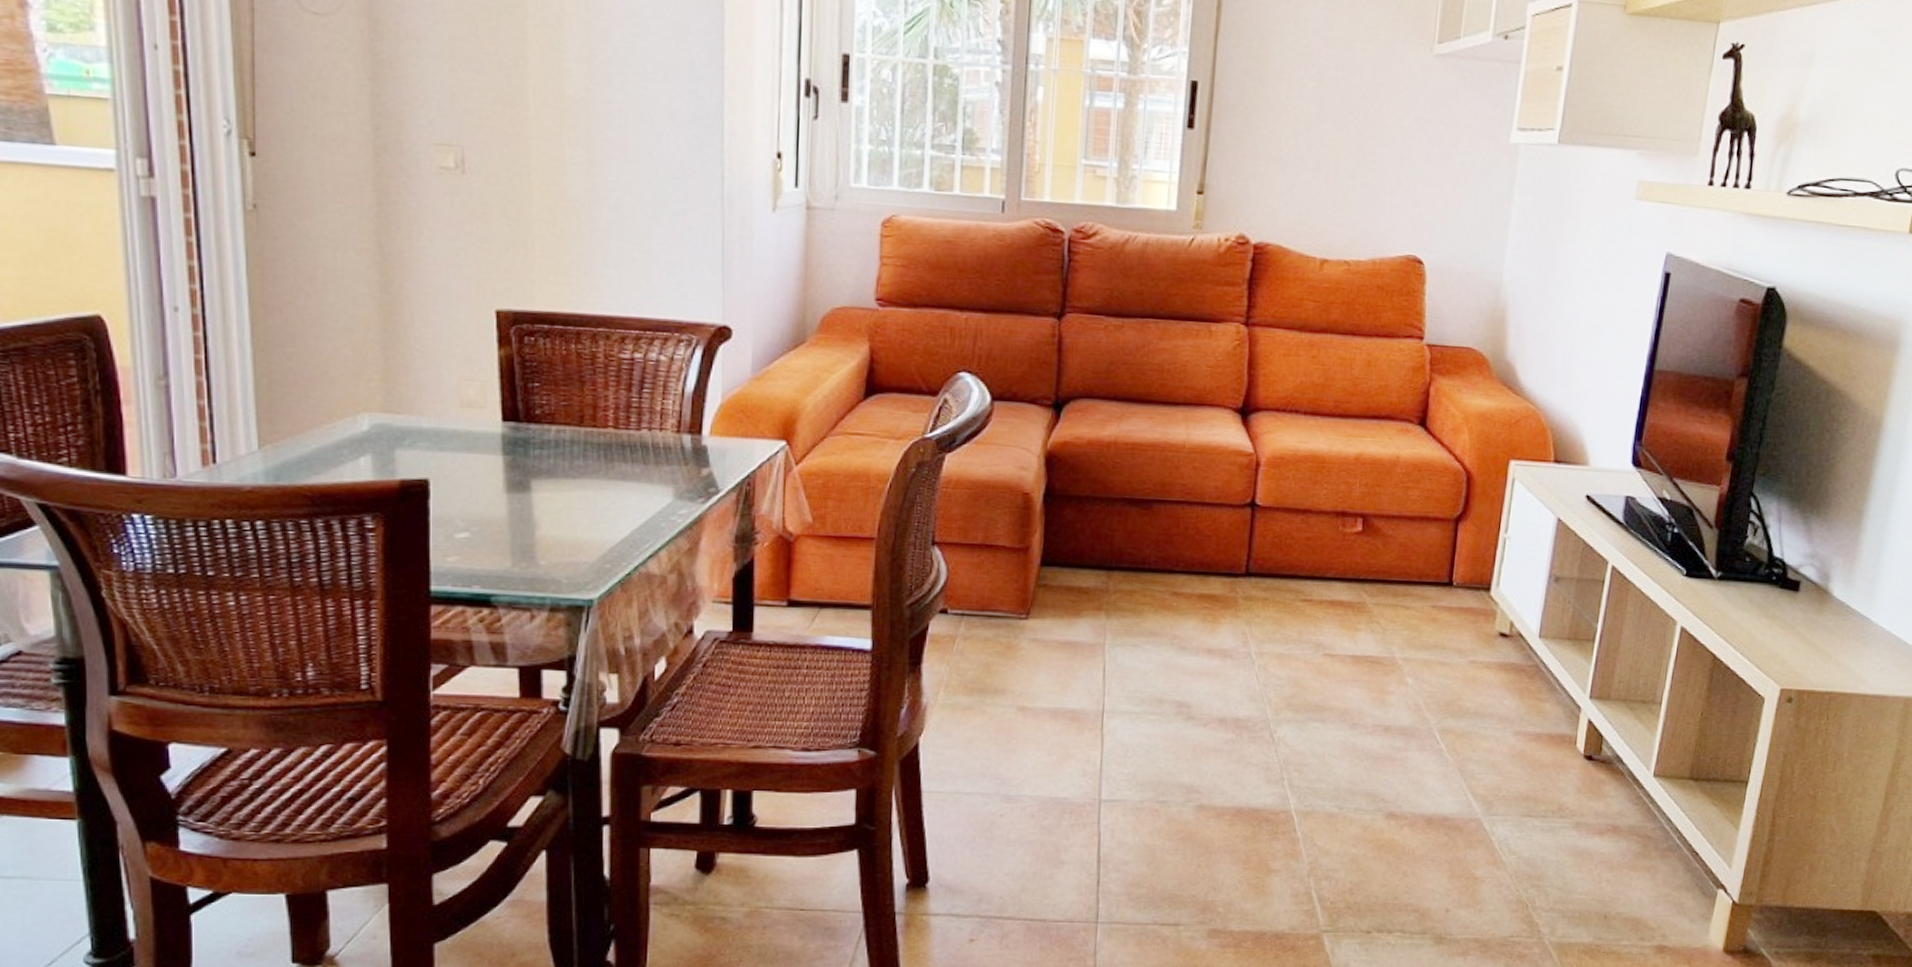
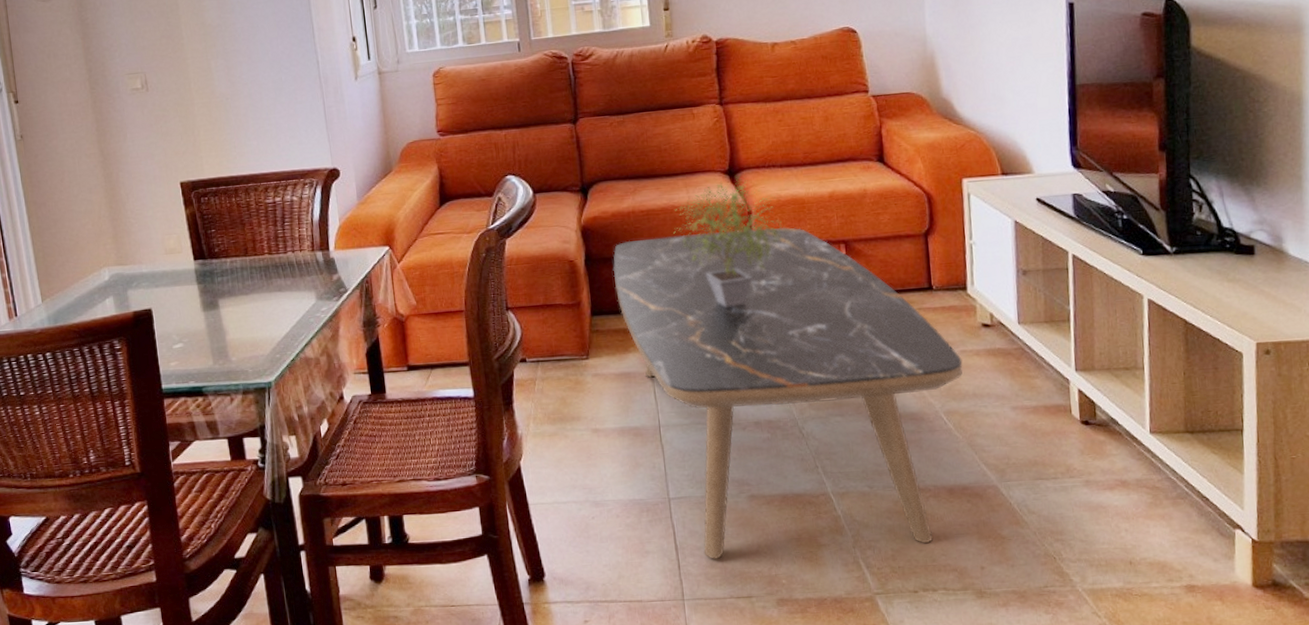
coffee table: none [1076,477,1470,879] -> present [612,227,963,560]
potted plant: none [1161,415,1300,577] -> present [673,174,788,308]

